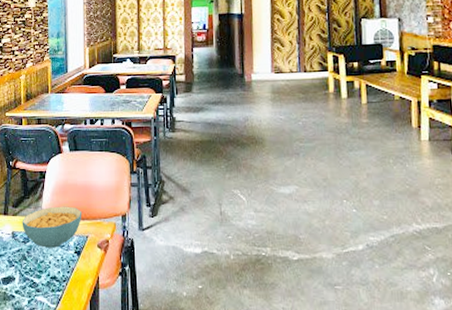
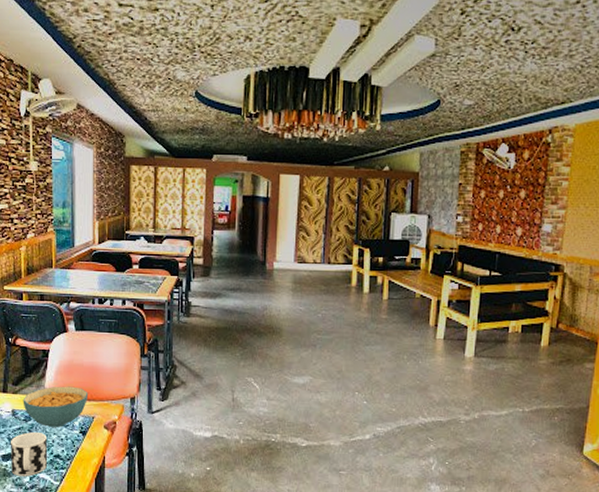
cup: none [11,254,45,300] -> present [11,432,48,477]

